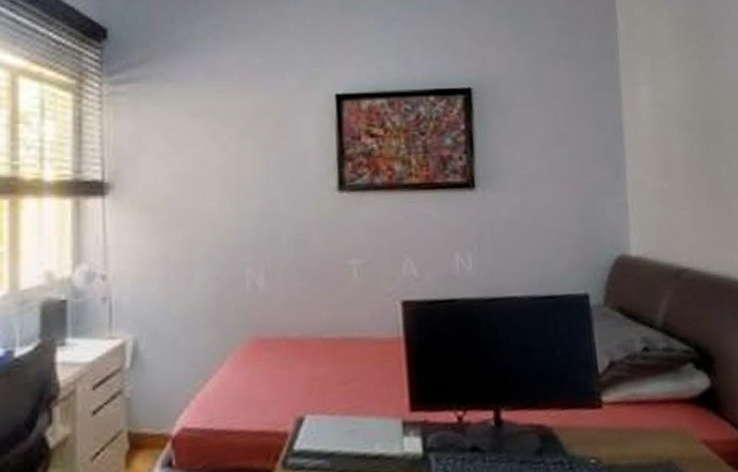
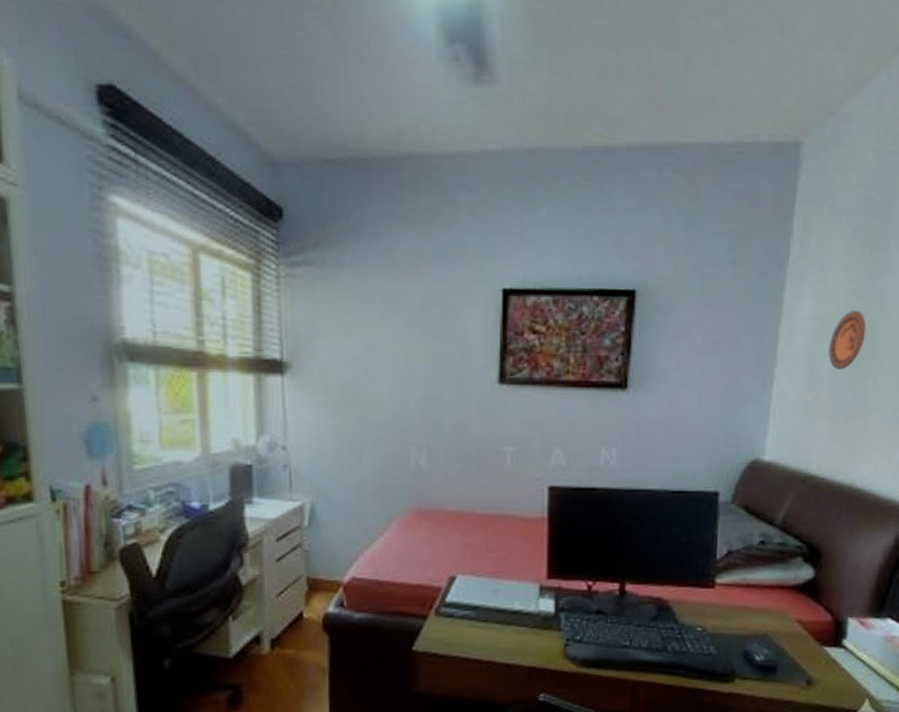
decorative plate: none [675,95,710,156] -> present [828,310,866,371]

